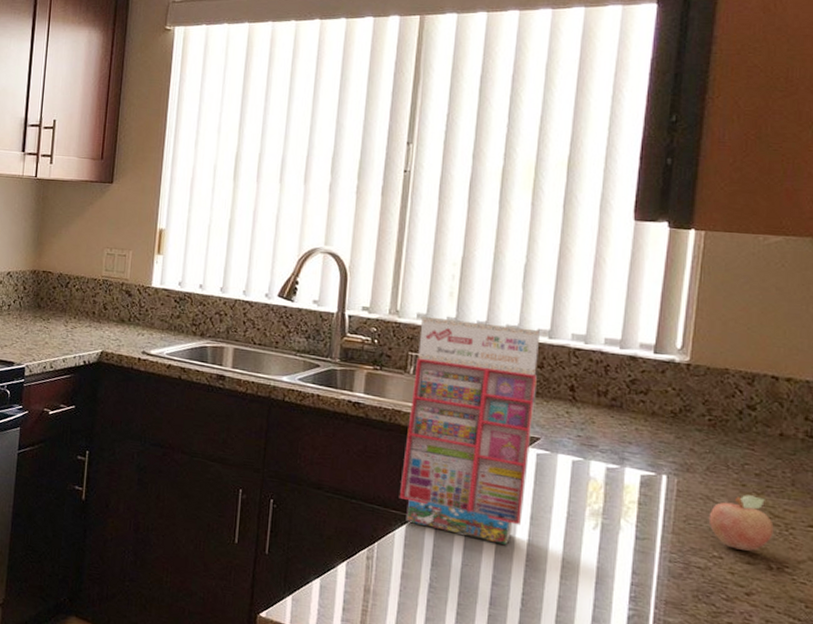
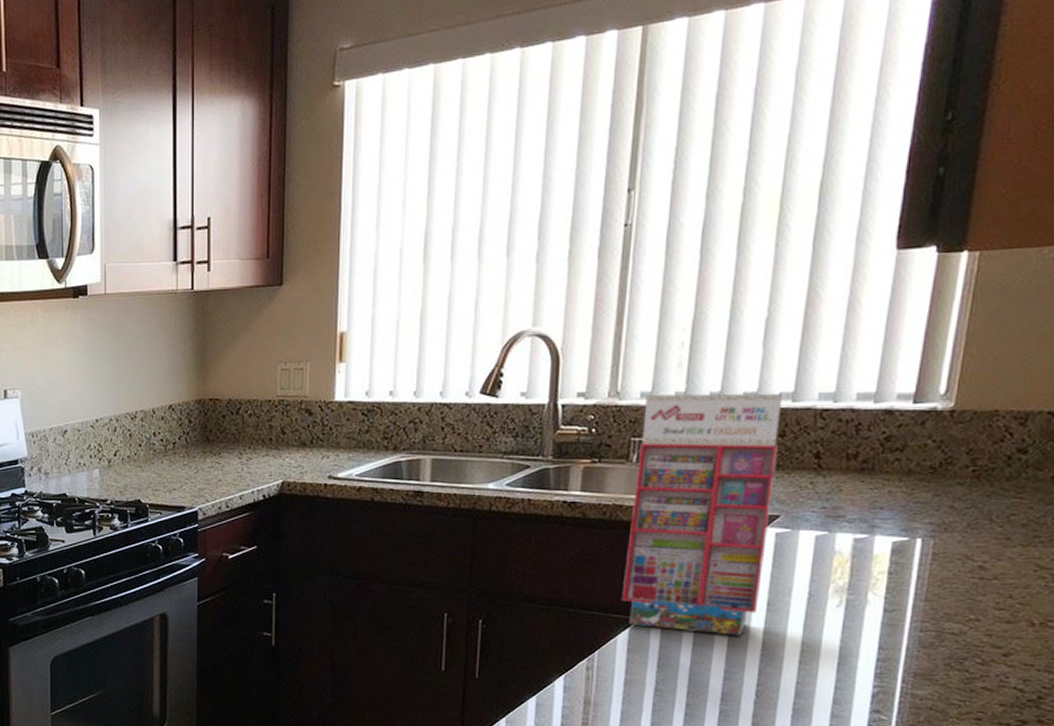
fruit: present [708,495,774,551] -> none [966,548,1039,609]

